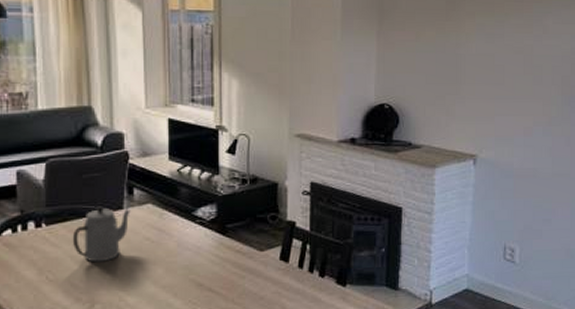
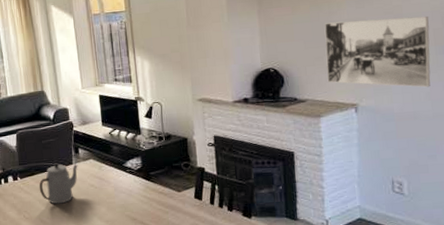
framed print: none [447,56,559,142] -> present [324,16,431,88]

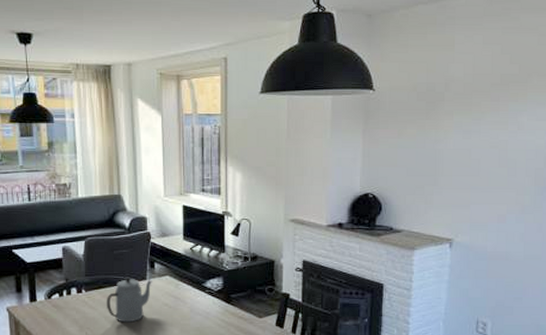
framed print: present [324,16,431,88] -> none [425,151,533,228]

